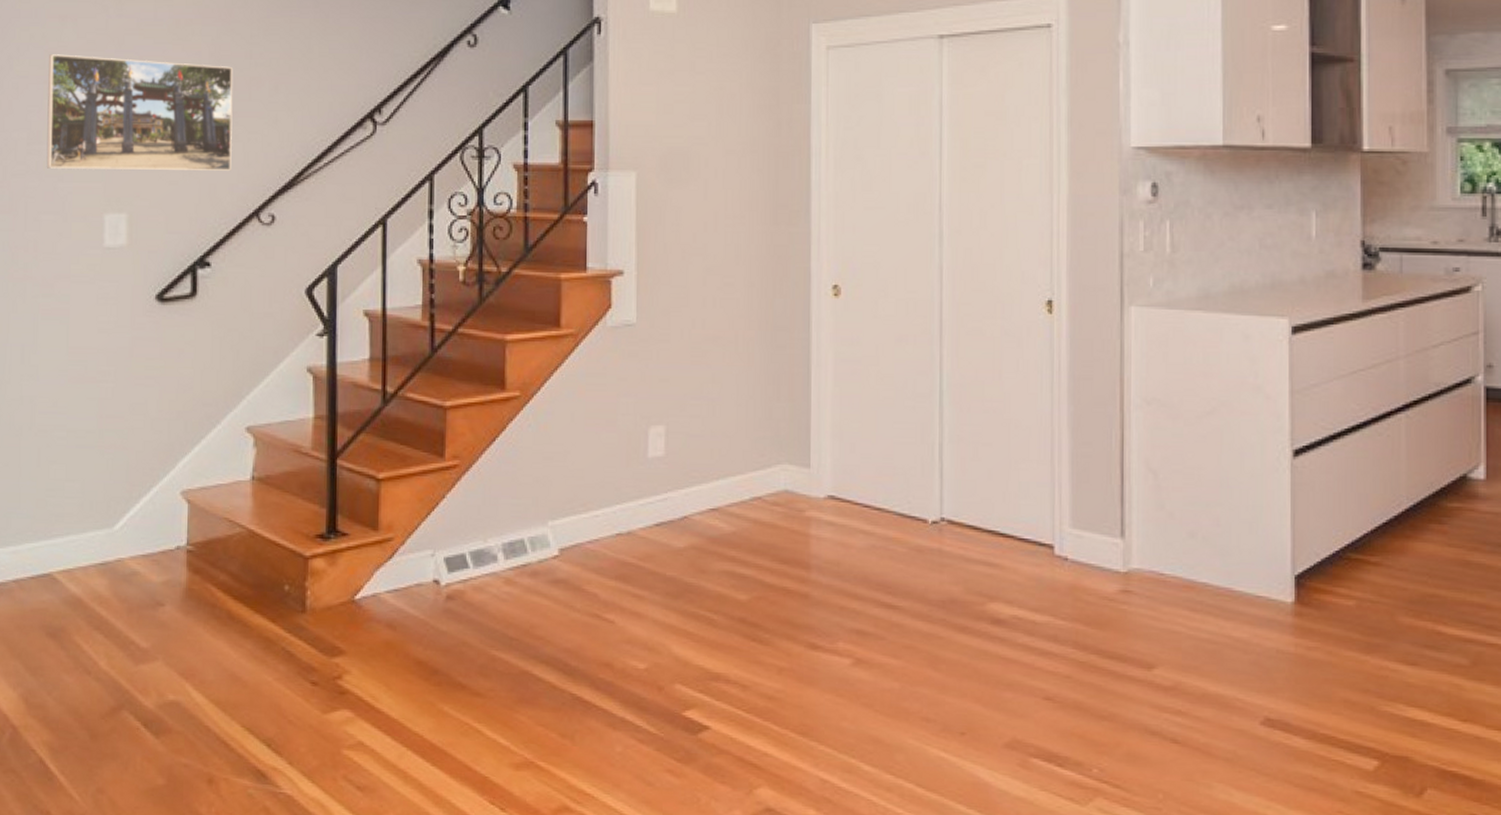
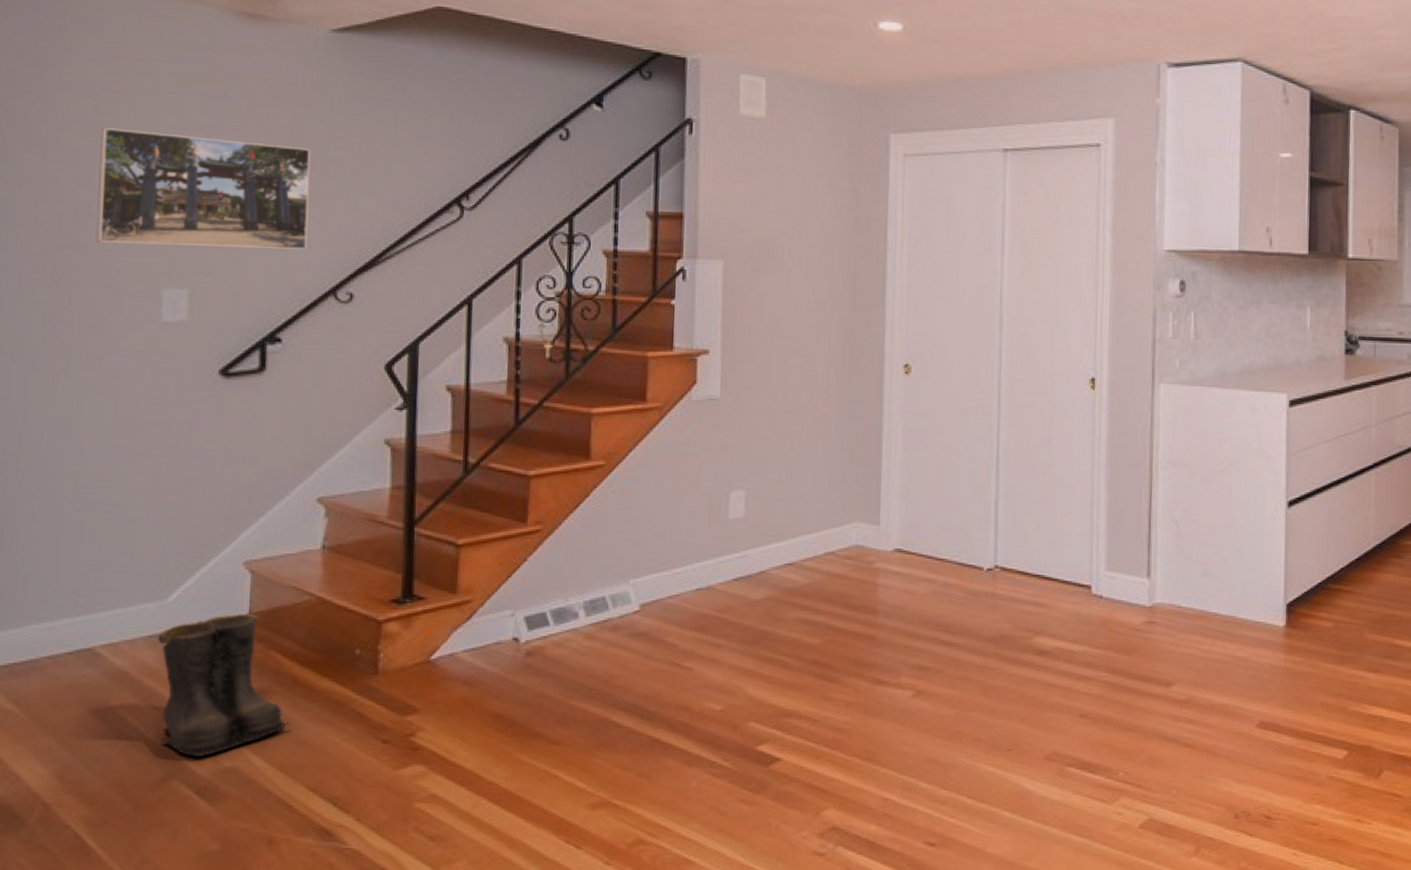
boots: none [107,543,226,688] -> present [158,613,290,756]

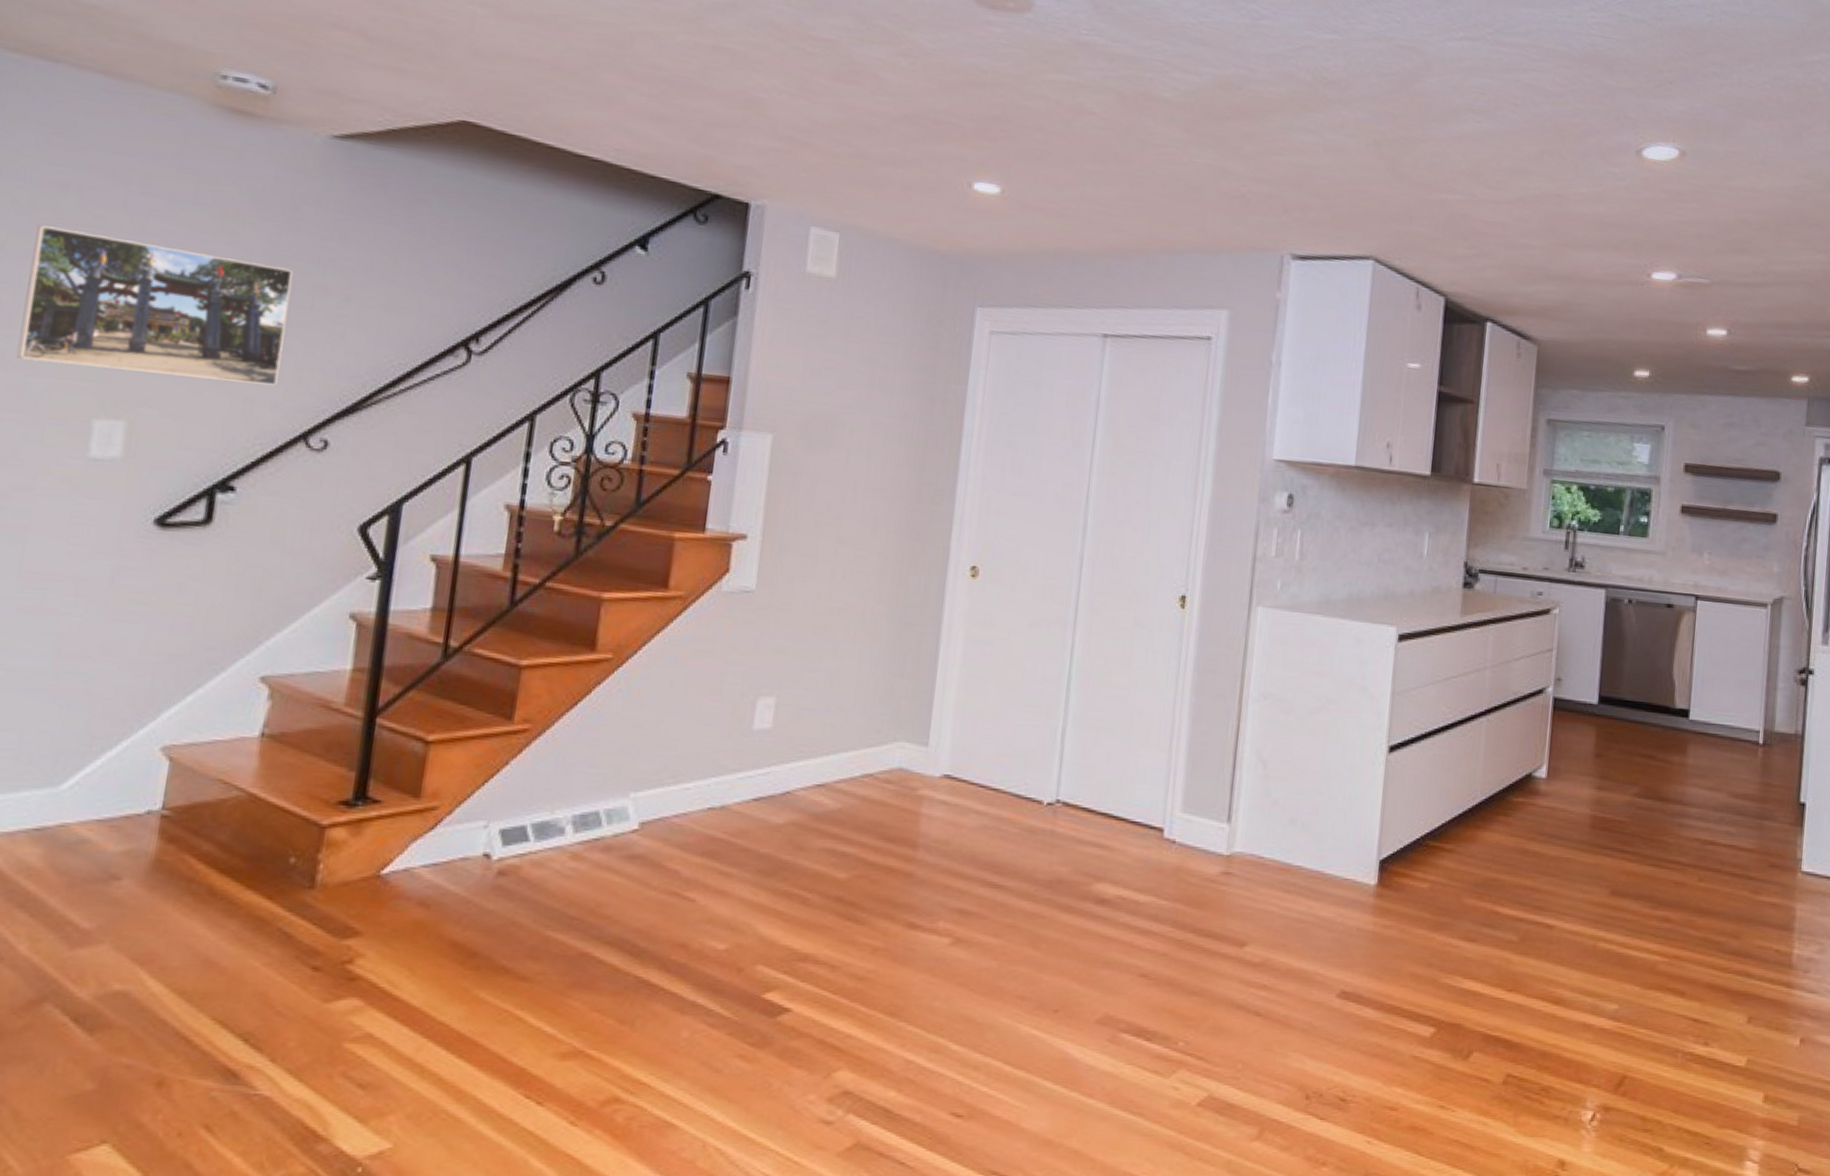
boots: present [158,613,290,756] -> none [34,807,200,976]

